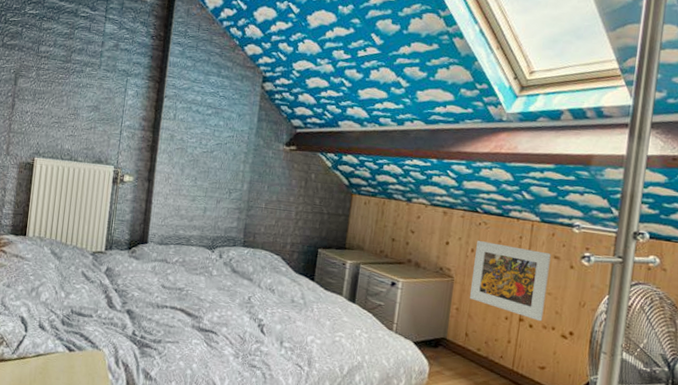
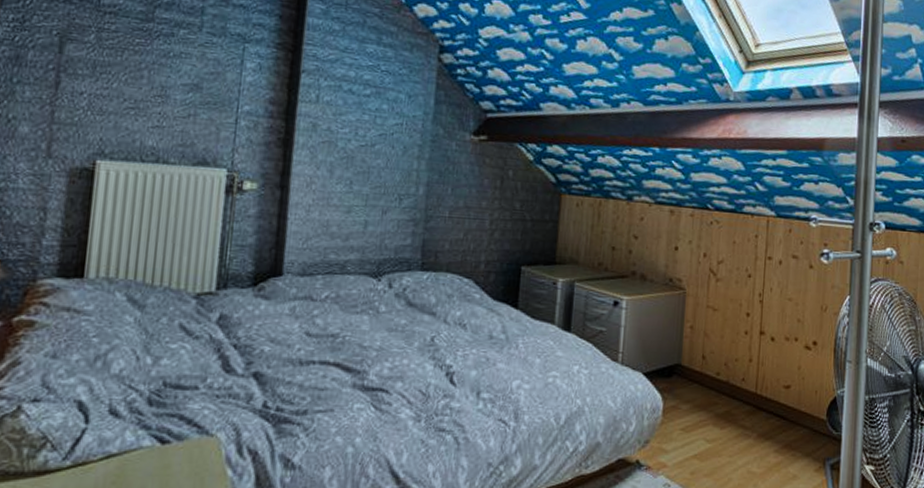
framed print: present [470,241,551,322] -> none [705,243,789,333]

